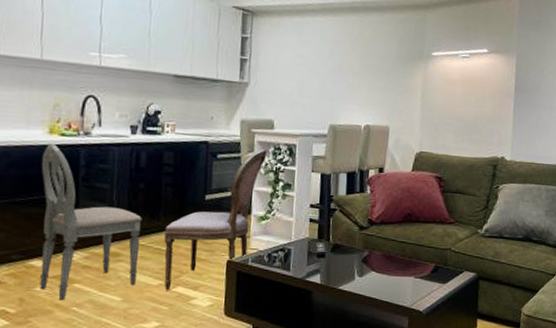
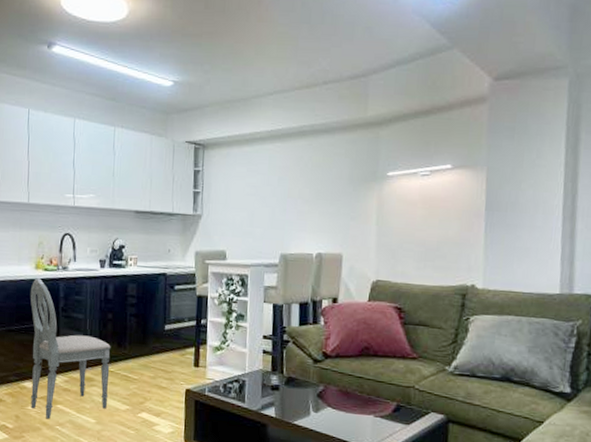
dining chair: present [164,149,268,290] -> none [130,280,221,416]

